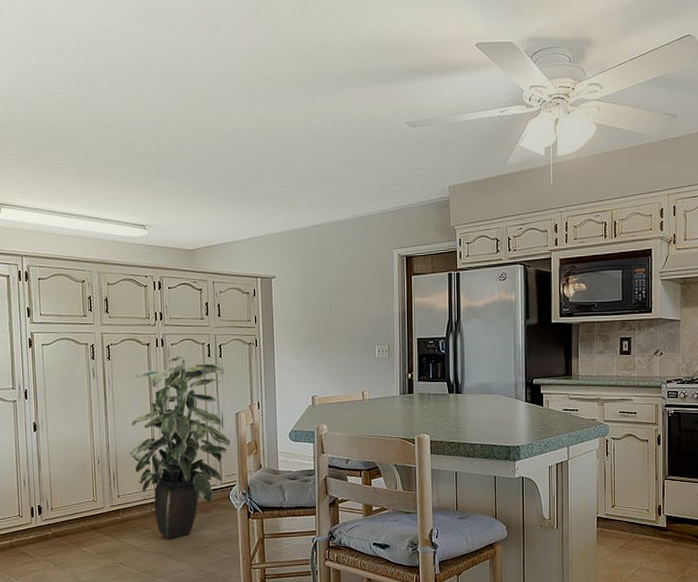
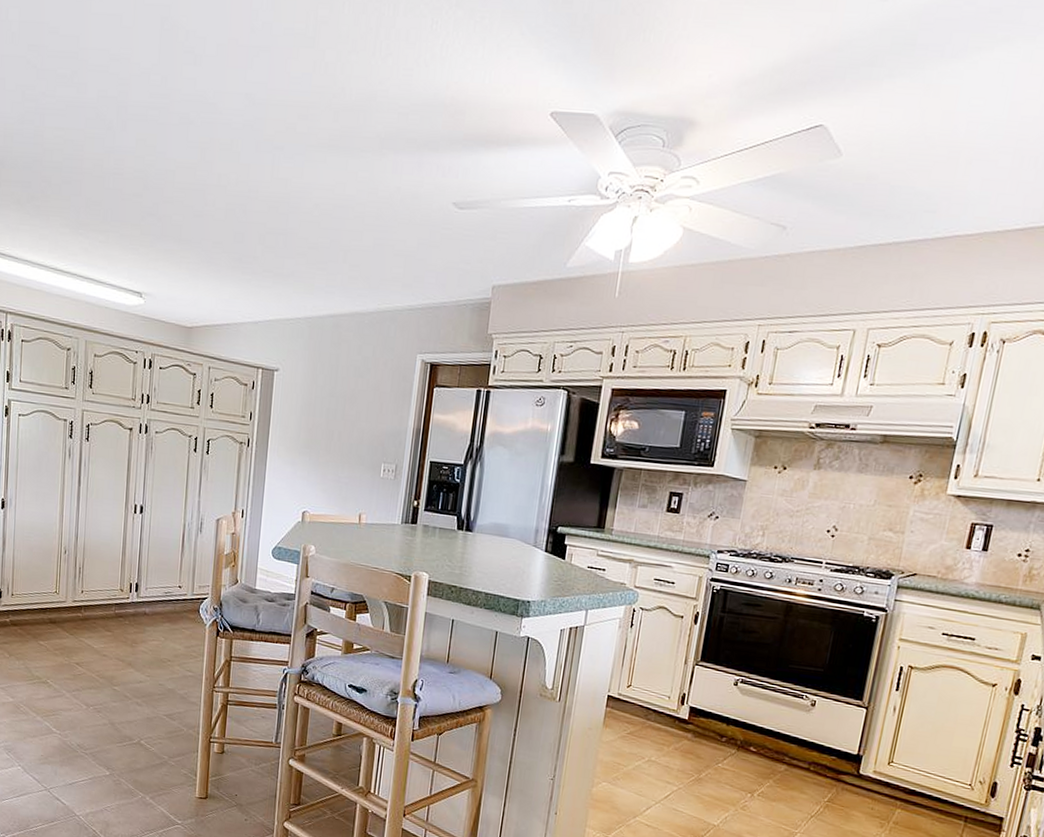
indoor plant: present [130,355,231,539] -> none [99,444,210,646]

